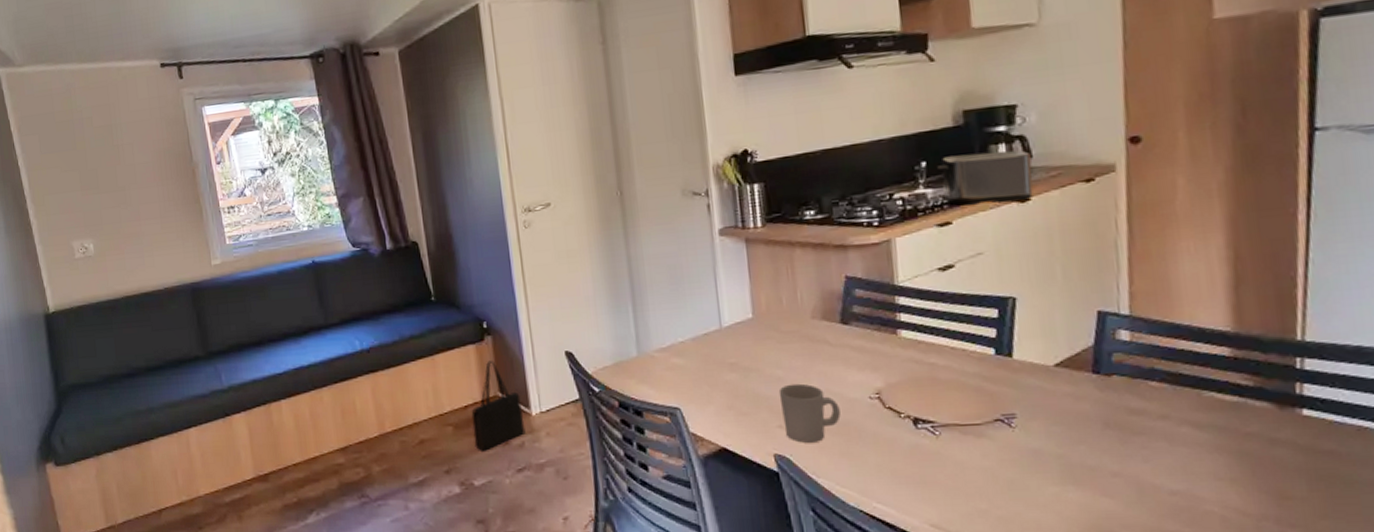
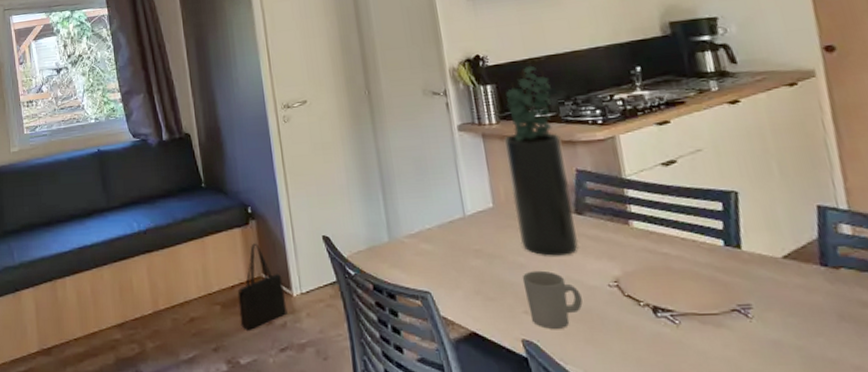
vase: none [769,151,842,369] -> present [503,57,579,256]
toaster: present [937,150,1033,206] -> none [651,57,742,106]

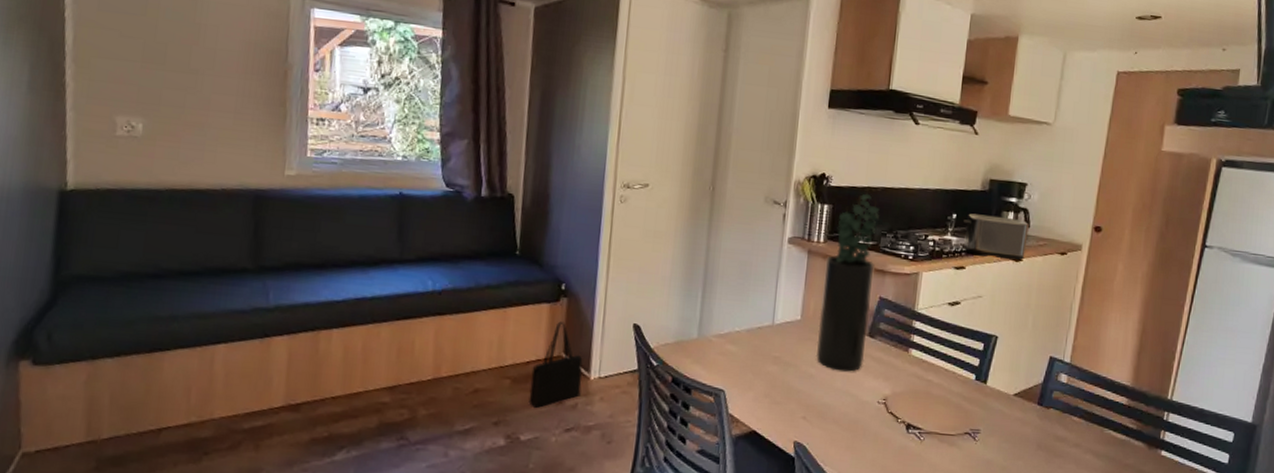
mug: present [522,270,583,329] -> none [806,382,854,435]
toaster: none [651,57,742,106] -> present [963,213,1029,261]

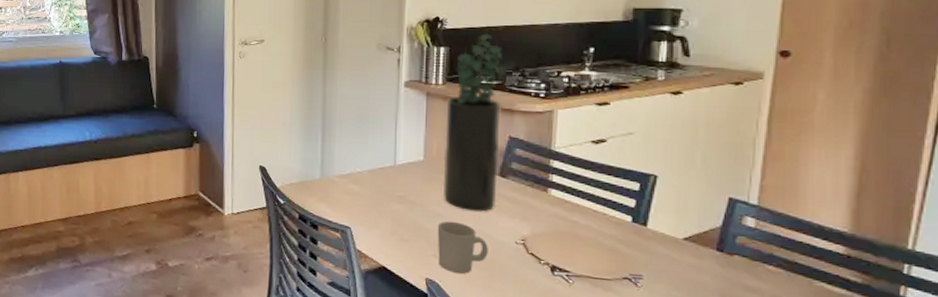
tote bag: present [528,321,583,408] -> none [173,164,218,239]
mug: none [806,382,854,435] -> present [437,221,488,274]
toaster: present [963,213,1029,261] -> none [604,46,688,94]

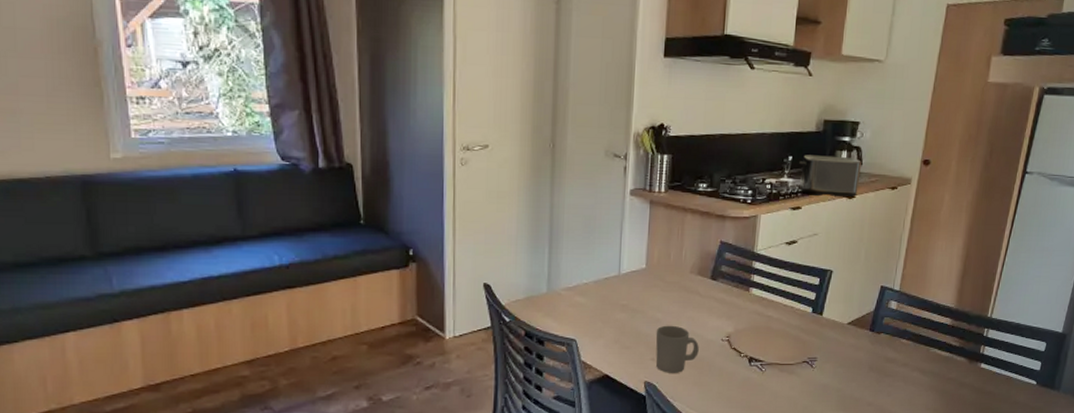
vase: present [442,25,502,212] -> none [661,133,718,314]
toaster: none [604,46,688,94] -> present [799,155,862,198]

